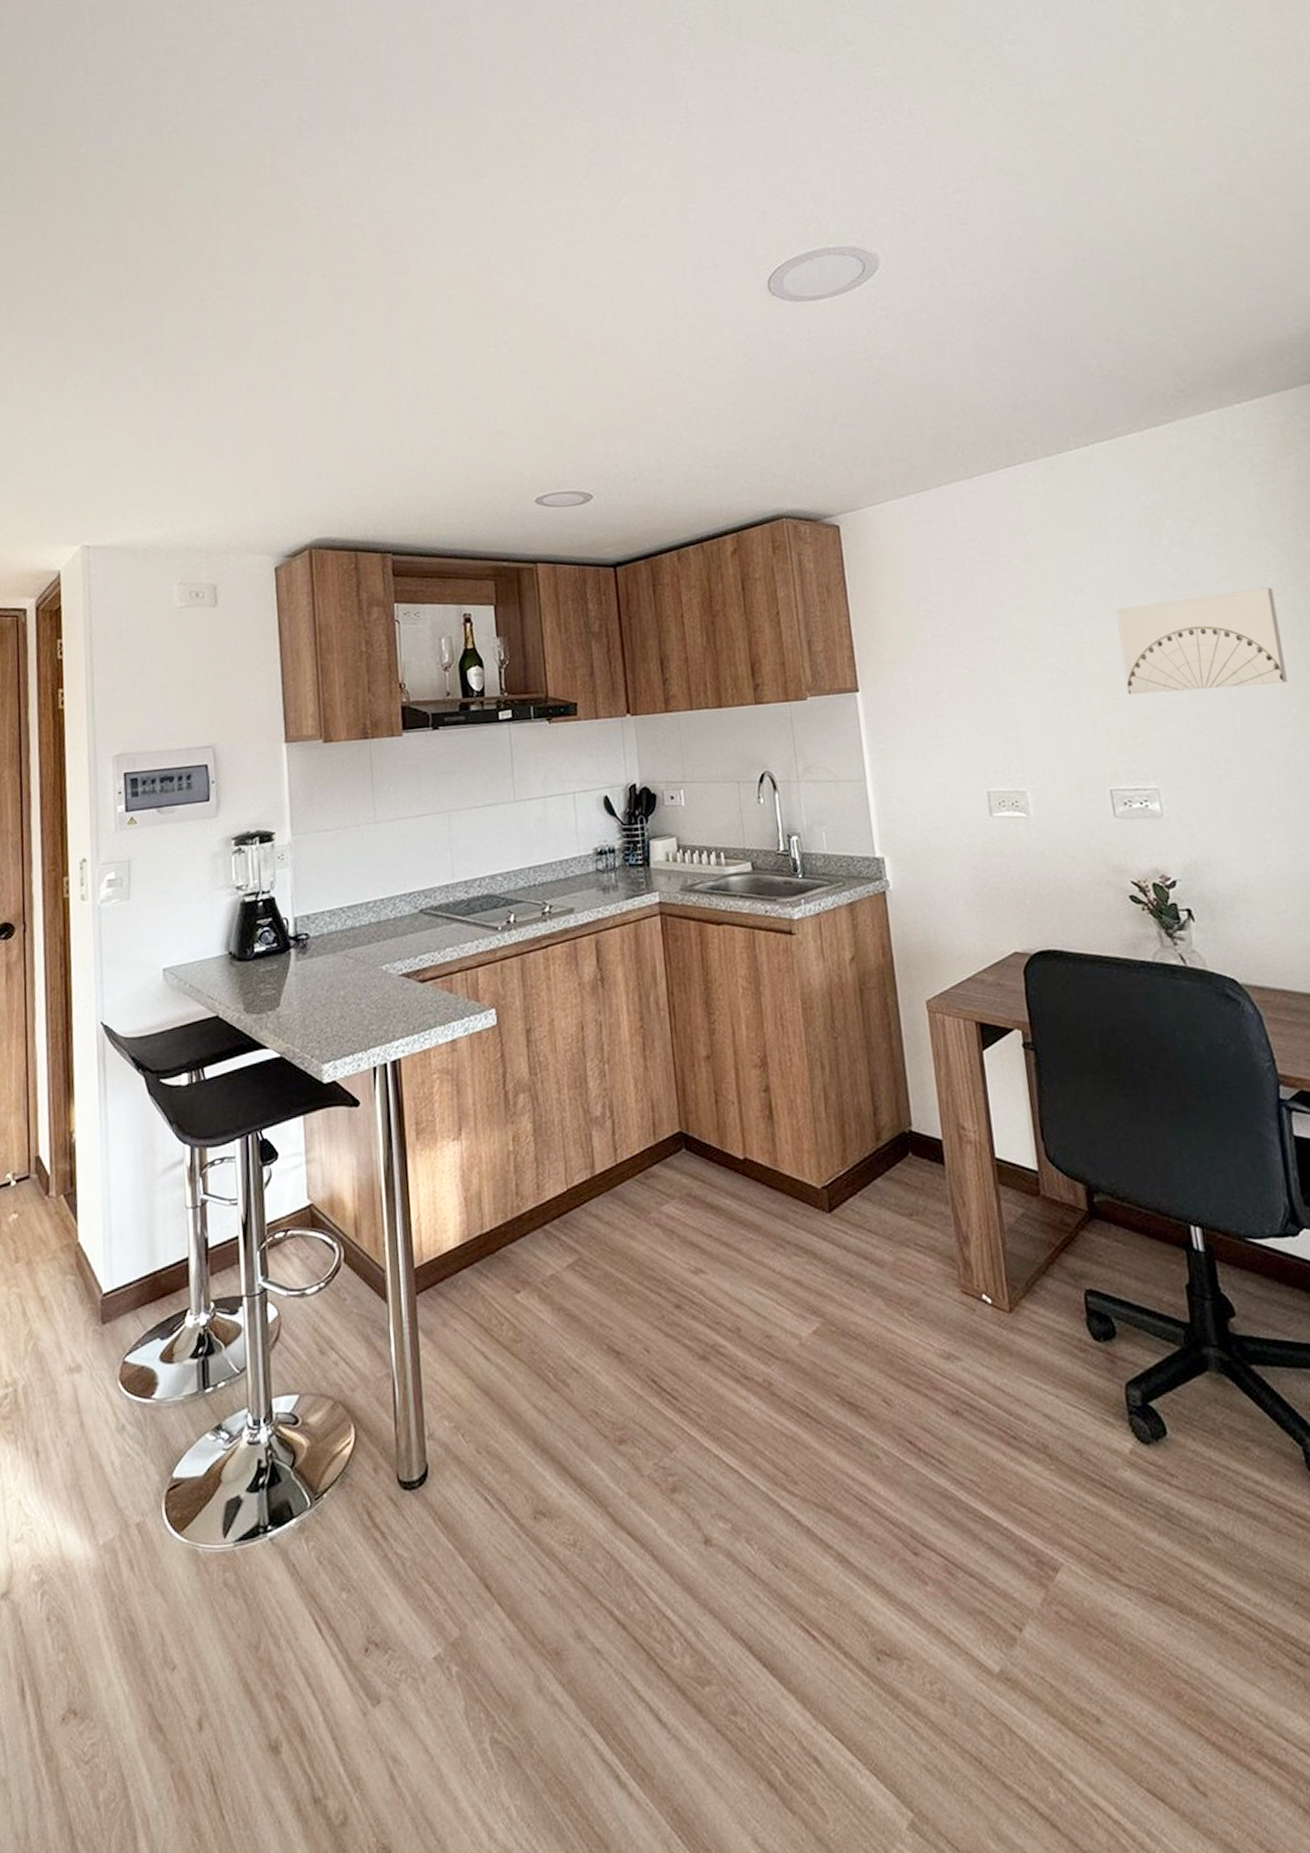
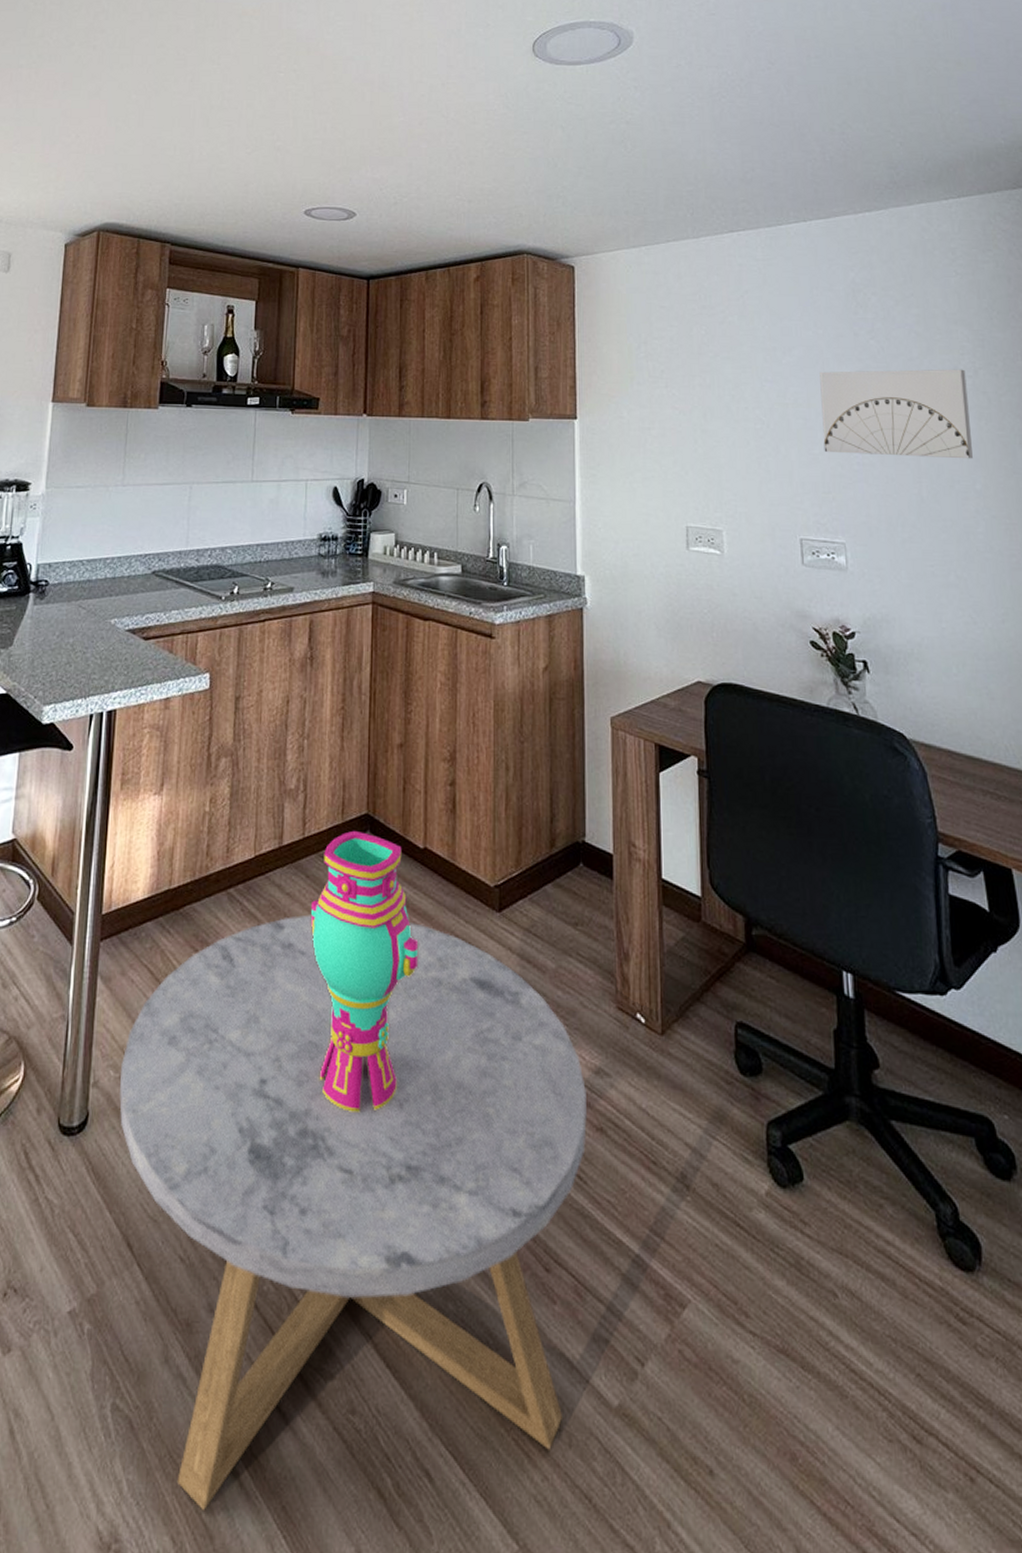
coffee table: none [455,1235,946,1824] -> present [120,914,587,1511]
decorative vase: none [632,1150,752,1429] -> present [310,830,419,1113]

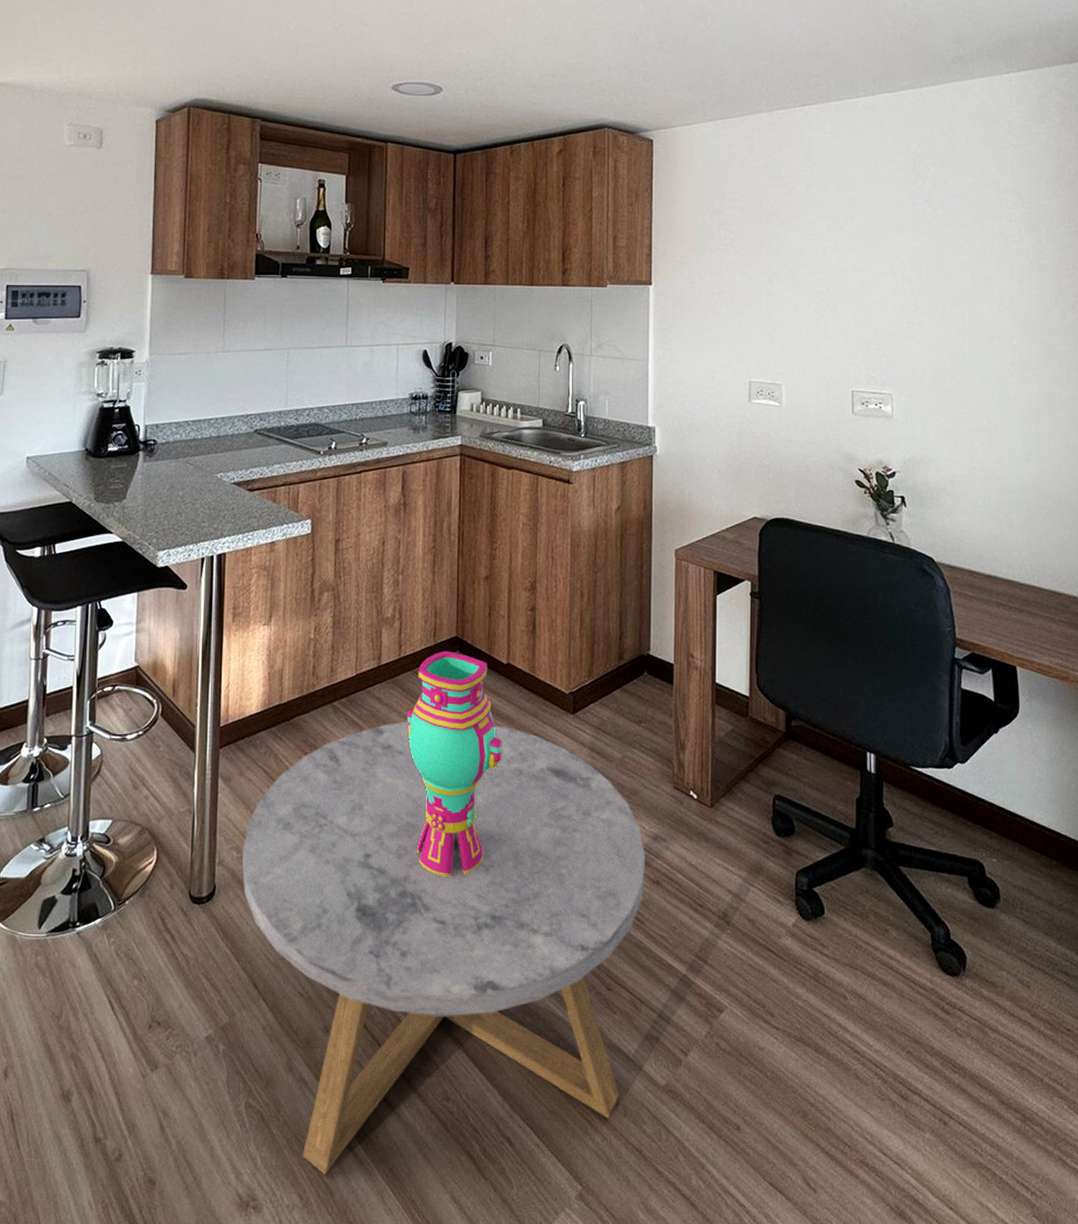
wall art: present [819,369,973,459] -> none [878,234,1012,317]

